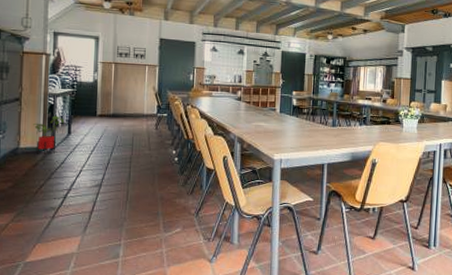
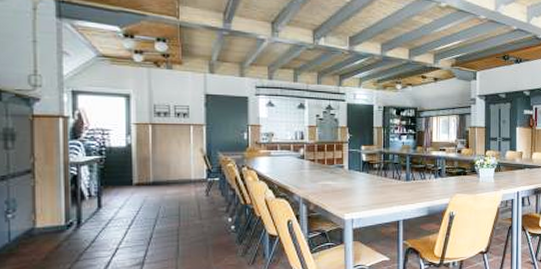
house plant: present [33,115,65,156] -> none [52,187,93,235]

